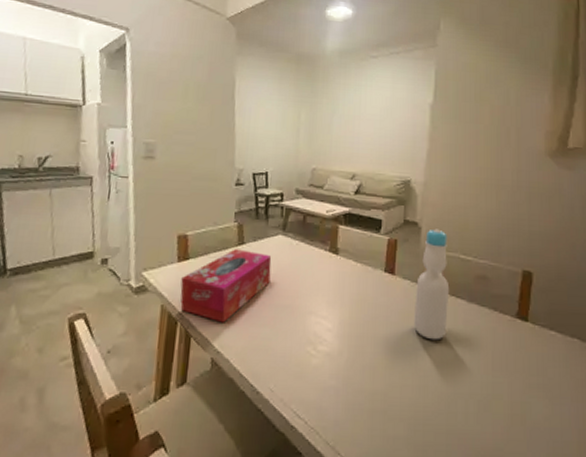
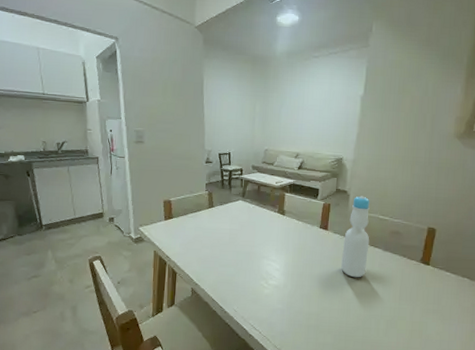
tissue box: present [180,249,272,323] -> none [167,211,234,264]

